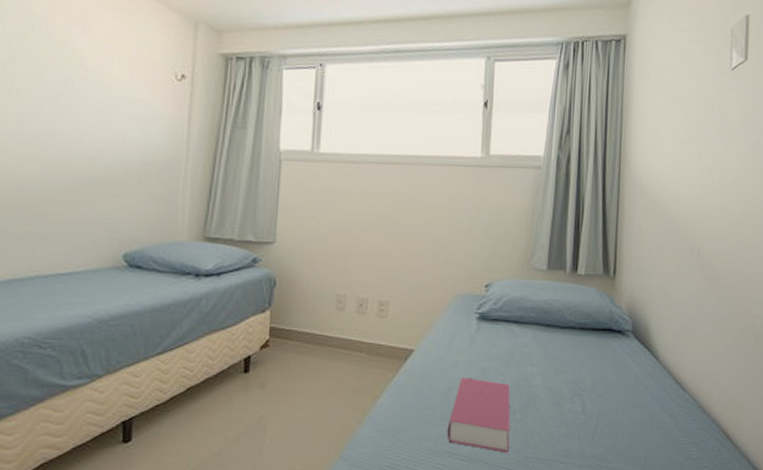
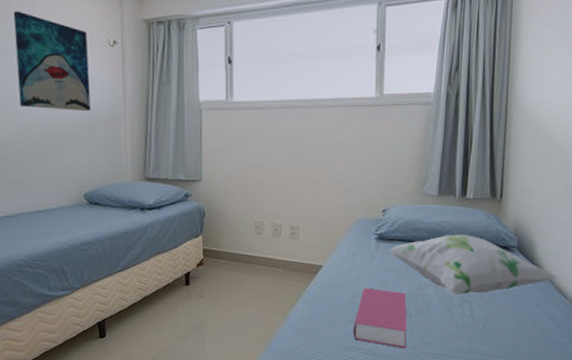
wall art: none [53,31,150,155] -> present [13,11,91,112]
decorative pillow: none [490,315,678,387] -> present [388,234,560,295]

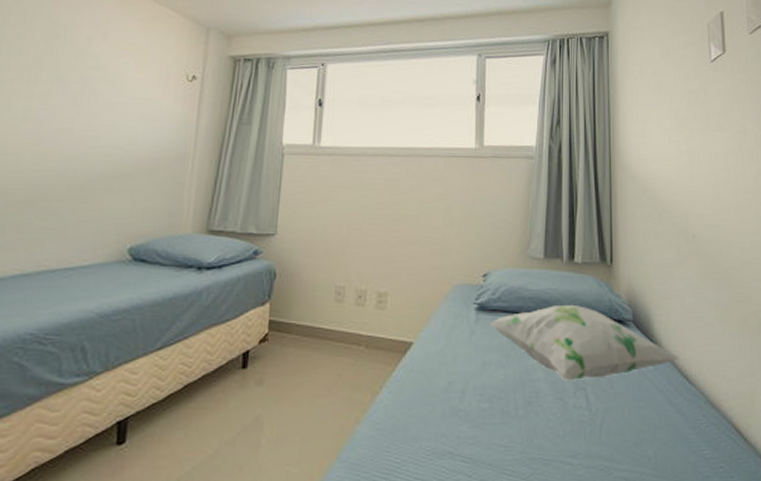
wall art: present [13,11,91,112] -> none [69,38,164,151]
book: present [353,287,407,349] -> none [448,370,513,453]

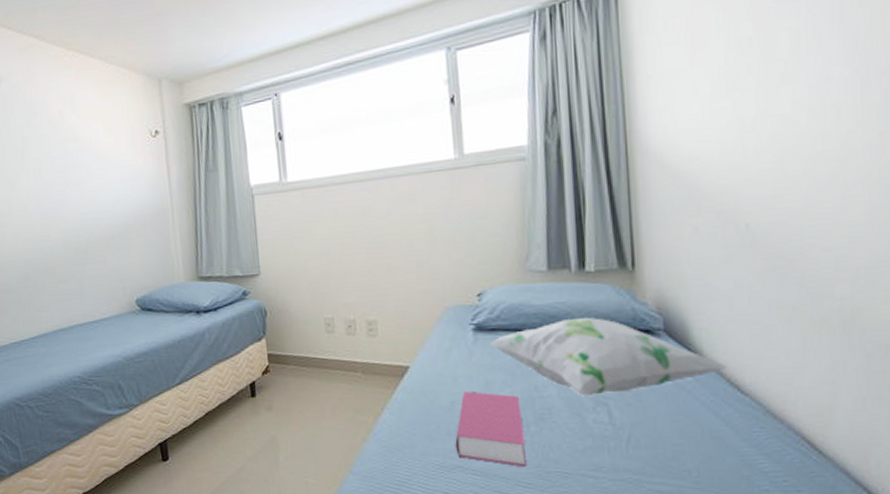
book: none [448,370,513,453] -> present [455,390,526,467]

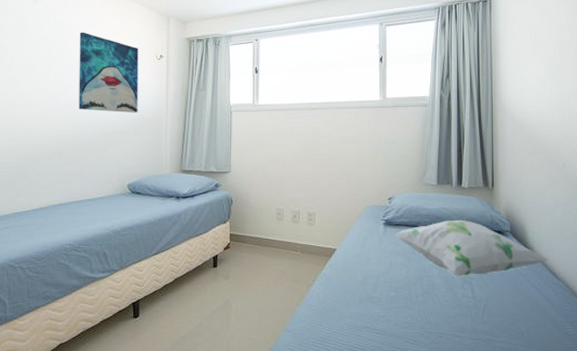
wall art: none [55,112,137,212] -> present [79,32,138,114]
book: present [455,390,526,467] -> none [365,269,414,328]

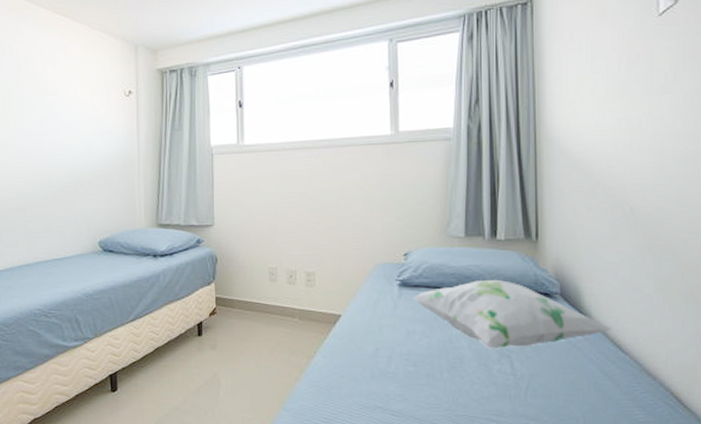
wall art: present [79,32,138,114] -> none [38,67,106,160]

